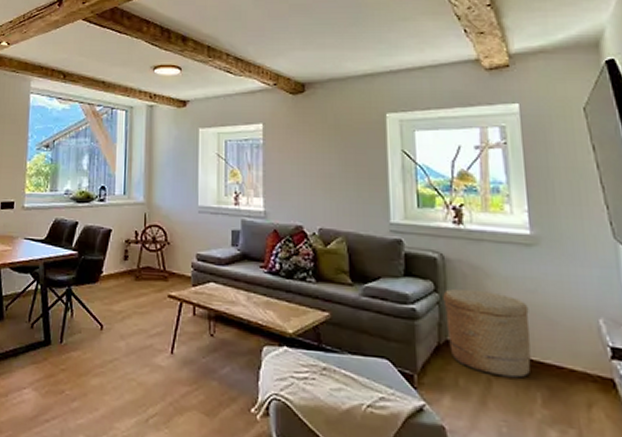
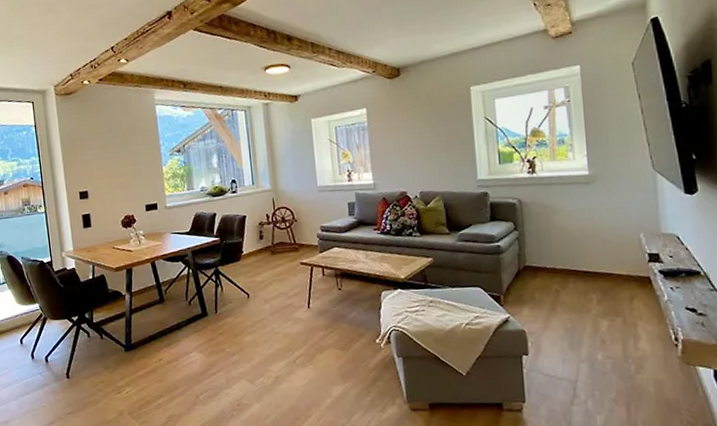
basket: present [443,289,531,378] -> none [521,224,589,288]

